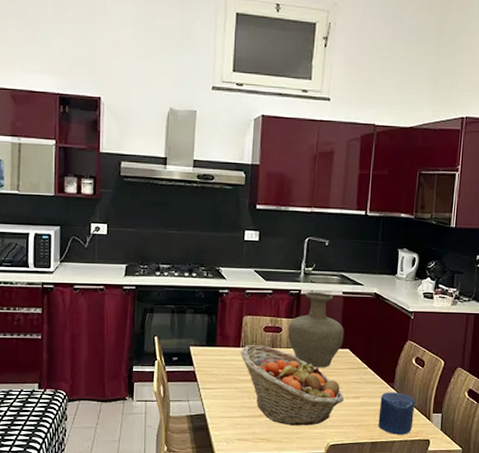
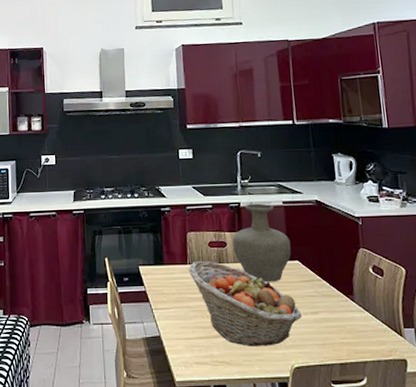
candle: present [378,392,415,435] -> none [341,305,384,354]

